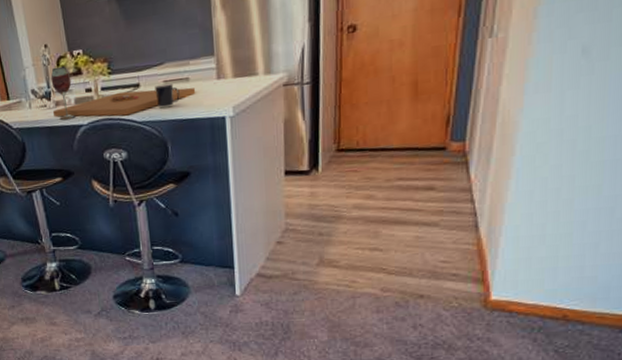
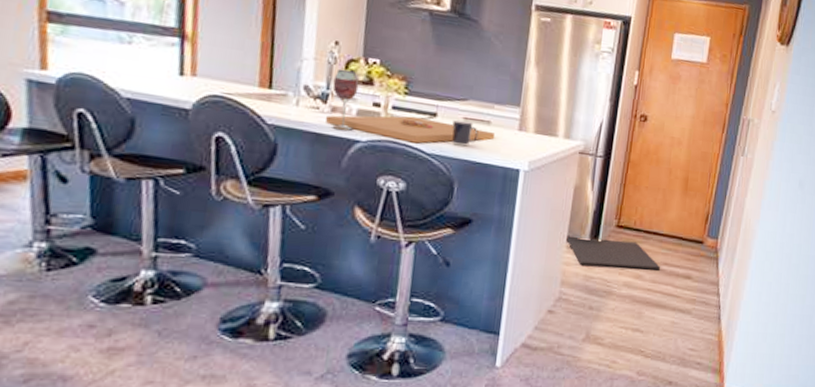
doormat: none [284,162,395,196] -> present [566,237,661,271]

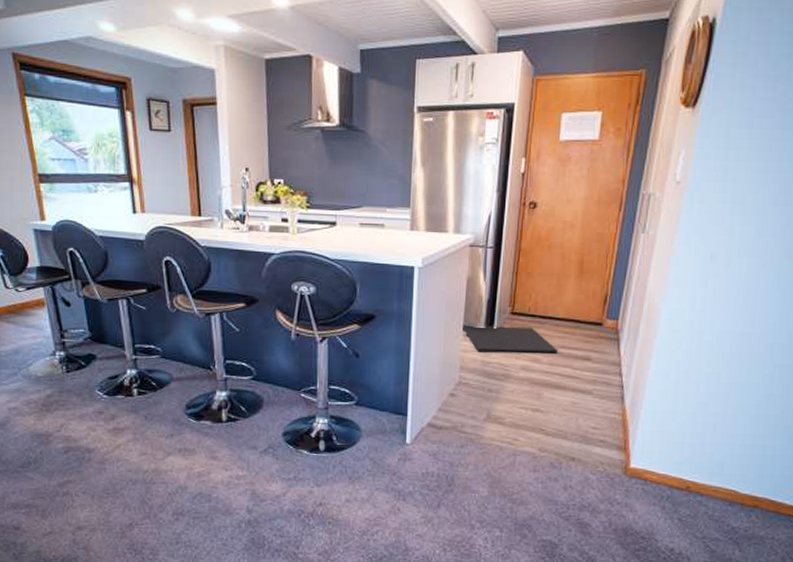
platter: present [325,115,496,144] -> none [244,227,390,251]
wineglass: present [332,68,359,131] -> none [247,192,269,245]
mug: present [451,120,479,147] -> none [350,226,374,250]

